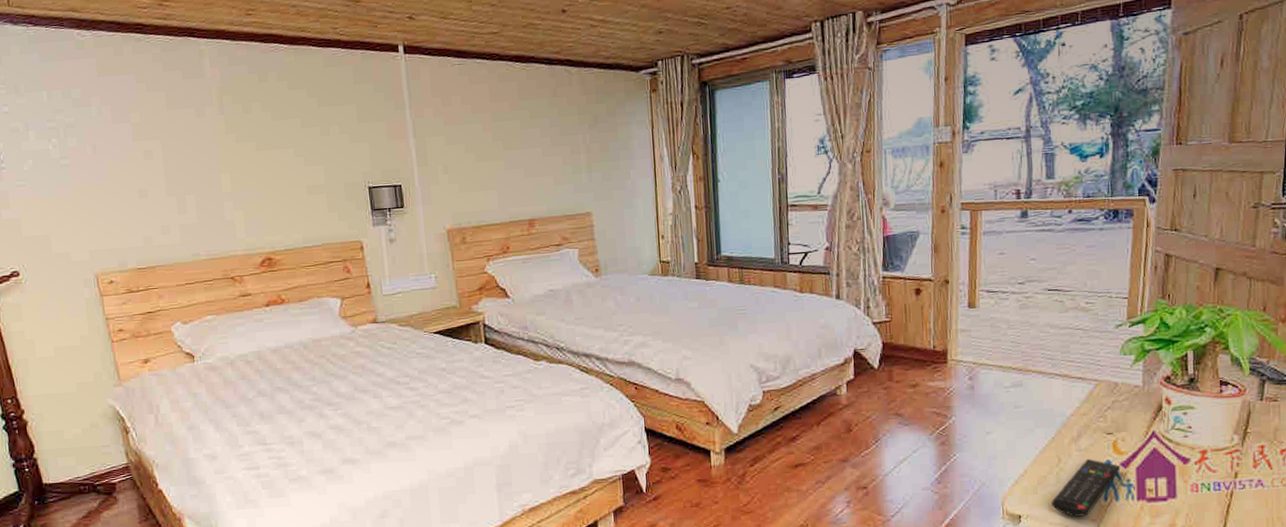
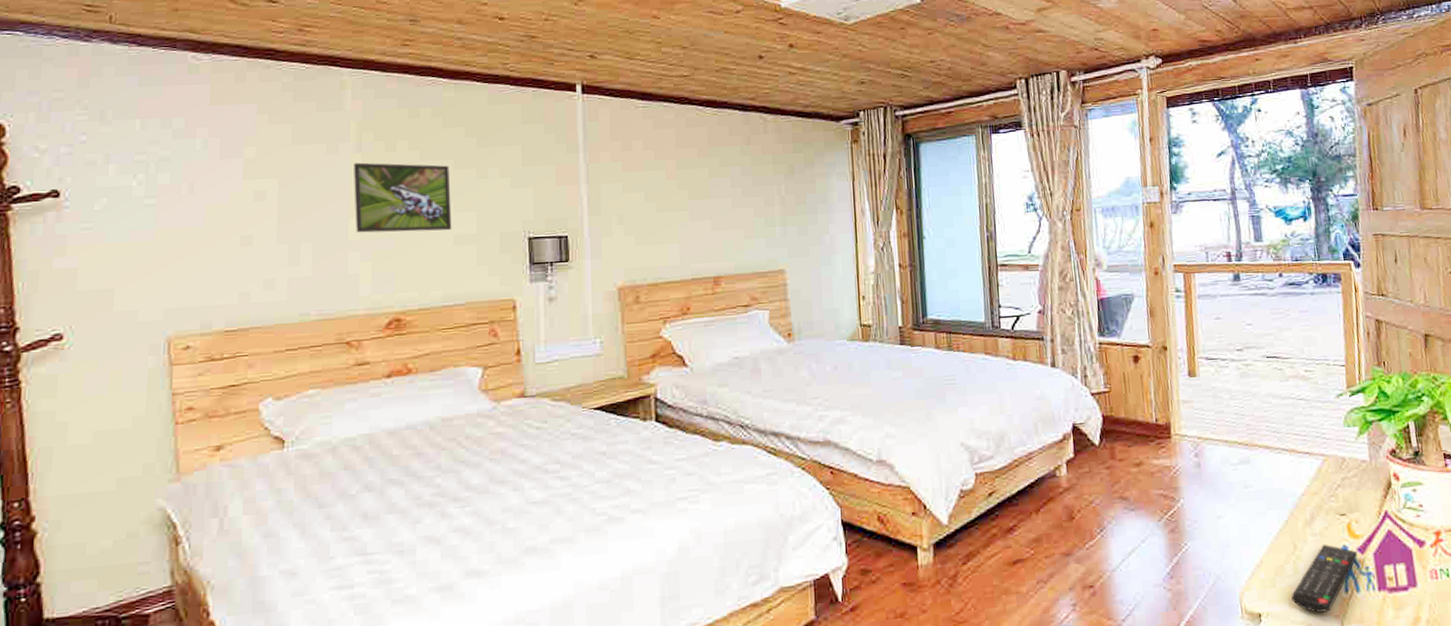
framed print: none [219,123,305,186] -> present [354,162,452,233]

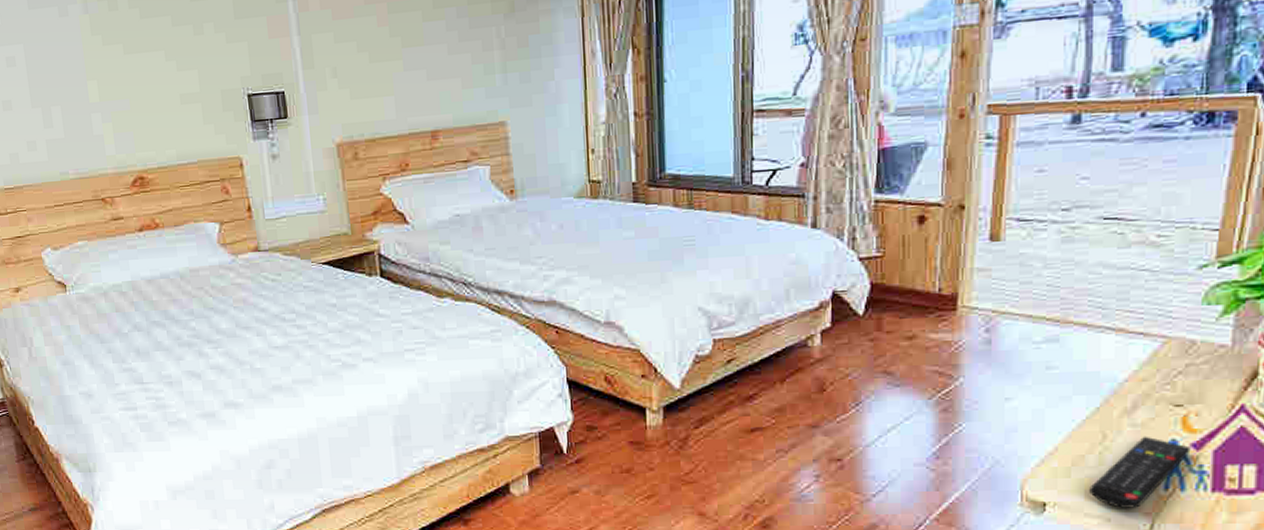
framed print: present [354,162,452,233] -> none [84,22,178,95]

